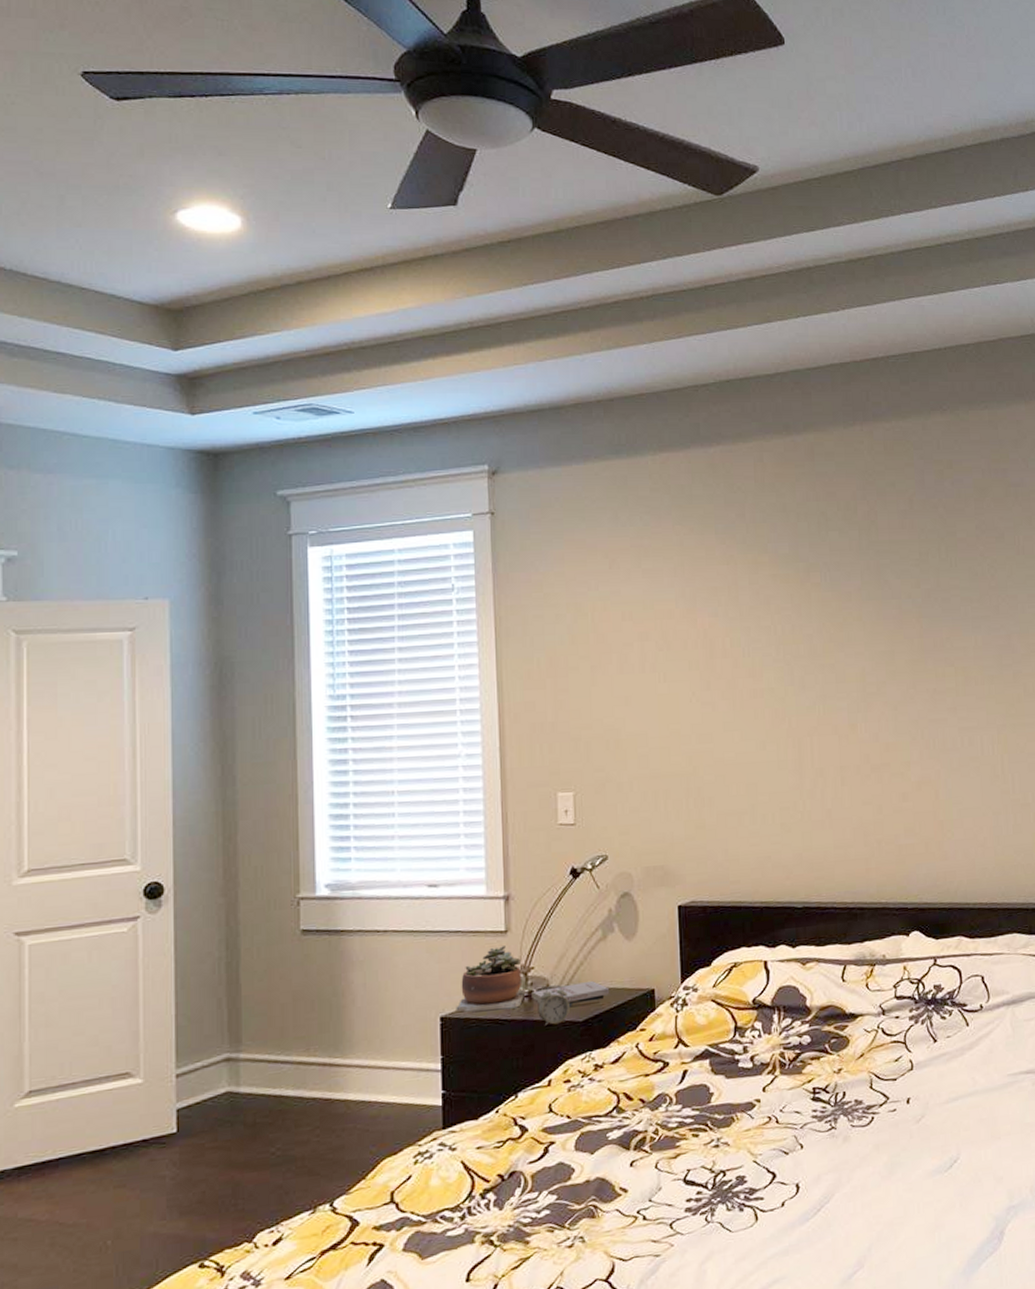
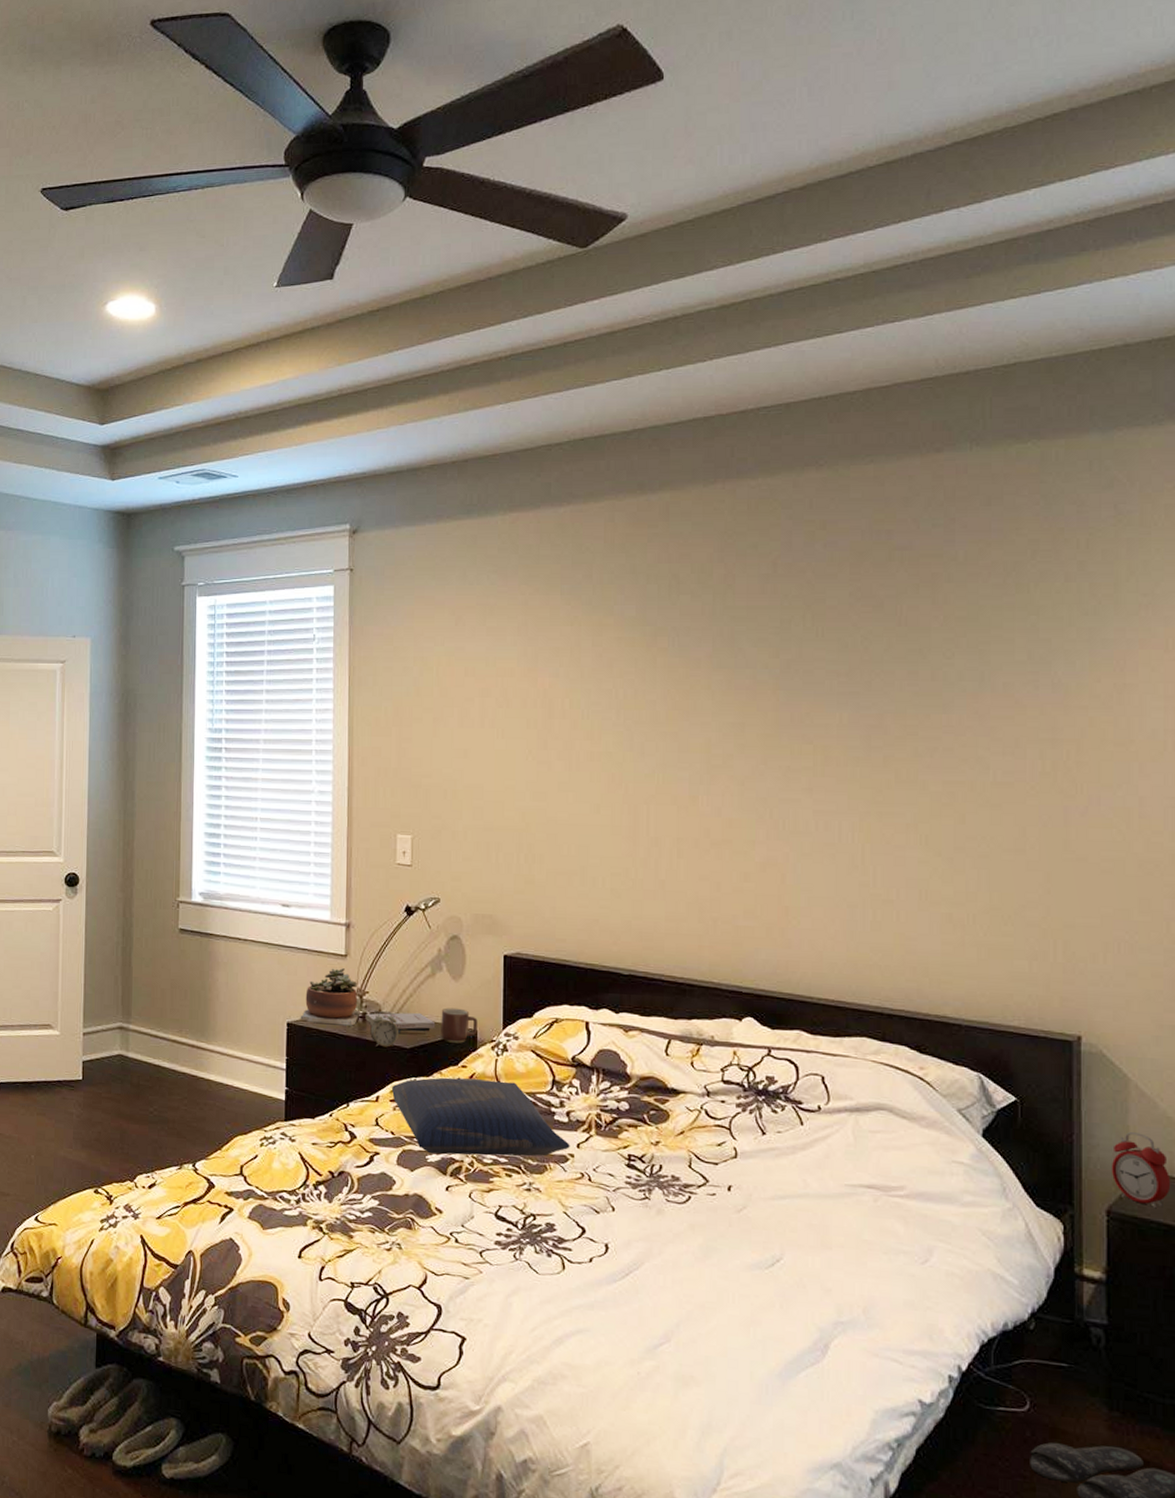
cushion: none [564,1036,756,1131] -> present [391,1077,570,1157]
mug: none [615,968,655,1007] -> present [441,1007,478,1043]

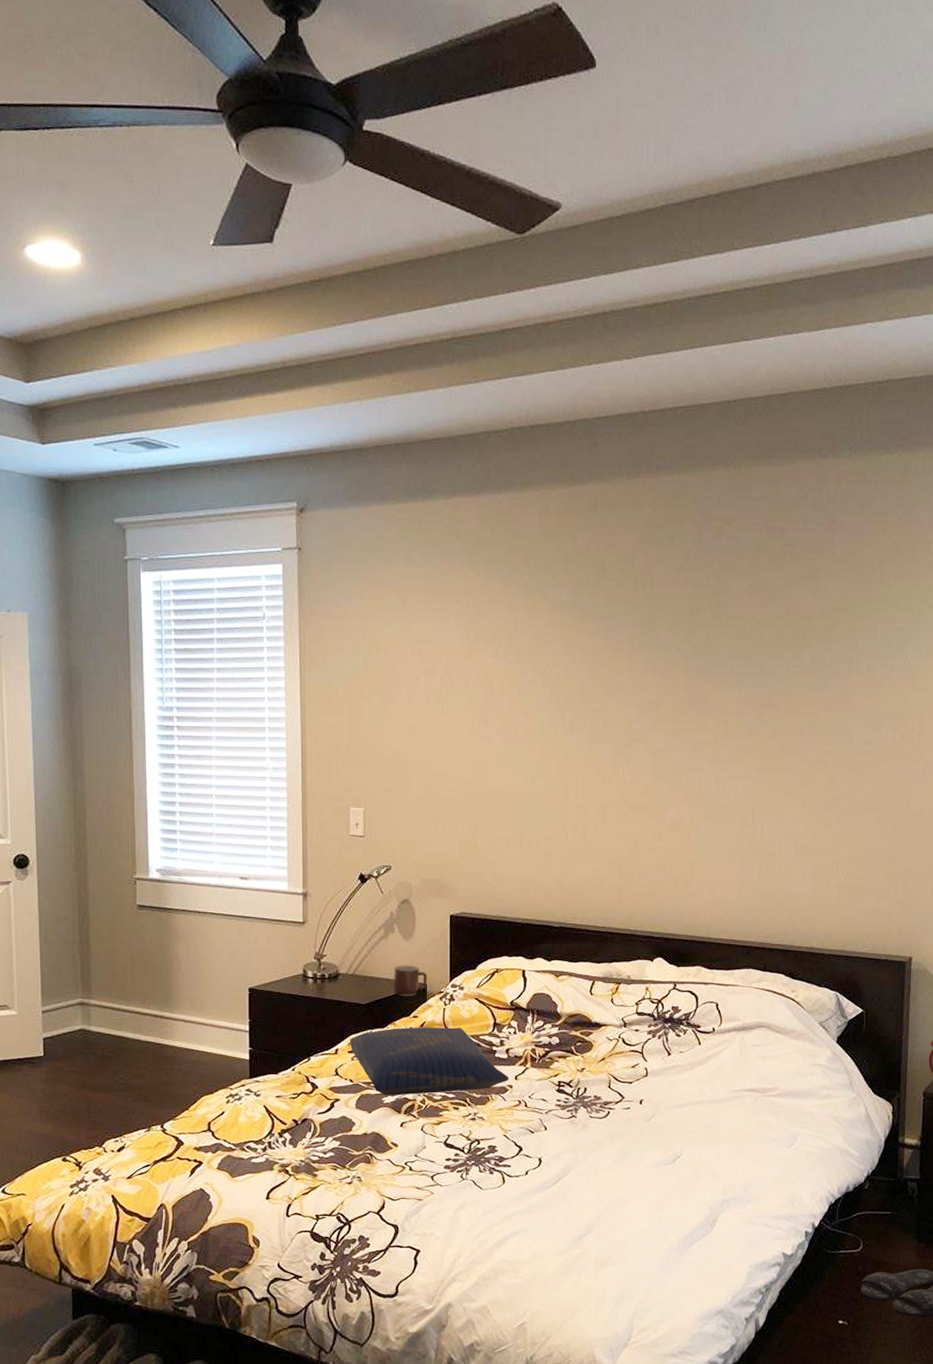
succulent plant: present [300,968,360,1026] -> none [261,935,319,987]
books: present [365,1012,436,1035] -> none [324,971,389,992]
alarm clock: present [370,1010,400,1047] -> none [328,971,356,1005]

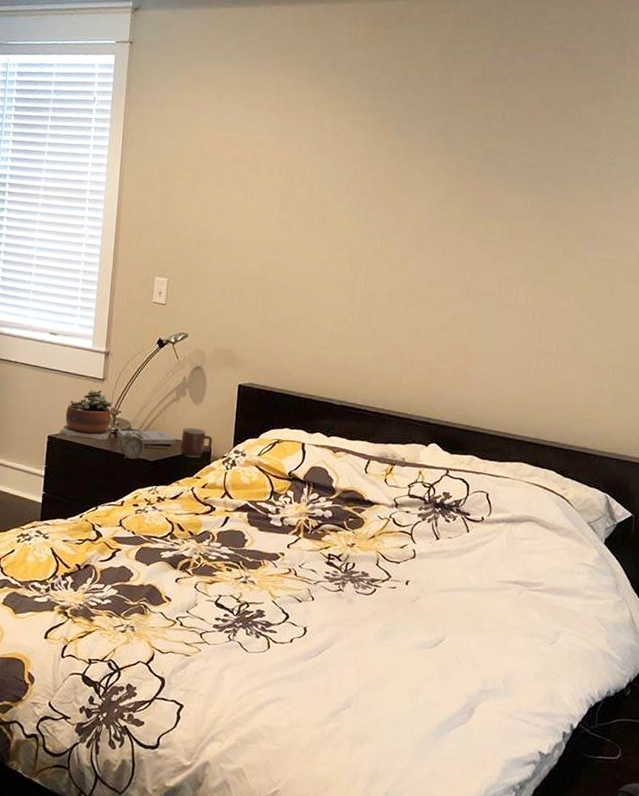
succulent plant: none [261,935,319,987] -> present [60,390,113,441]
books: none [324,971,389,992] -> present [117,430,177,450]
alarm clock: none [328,971,356,1005] -> present [120,428,145,460]
cushion: present [349,1026,509,1096] -> none [134,486,282,555]

